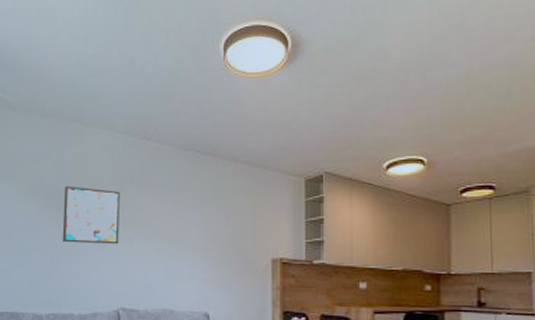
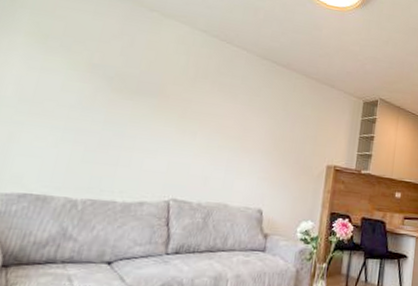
wall art: present [62,185,120,244] -> none [117,70,191,136]

